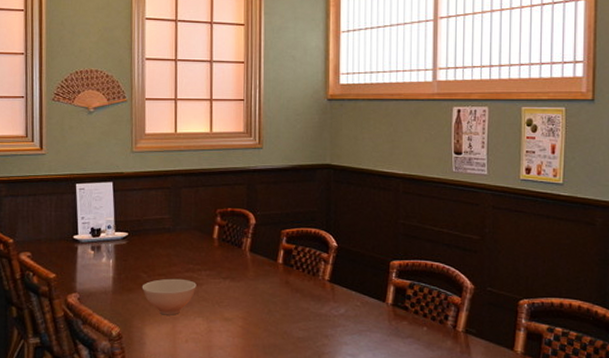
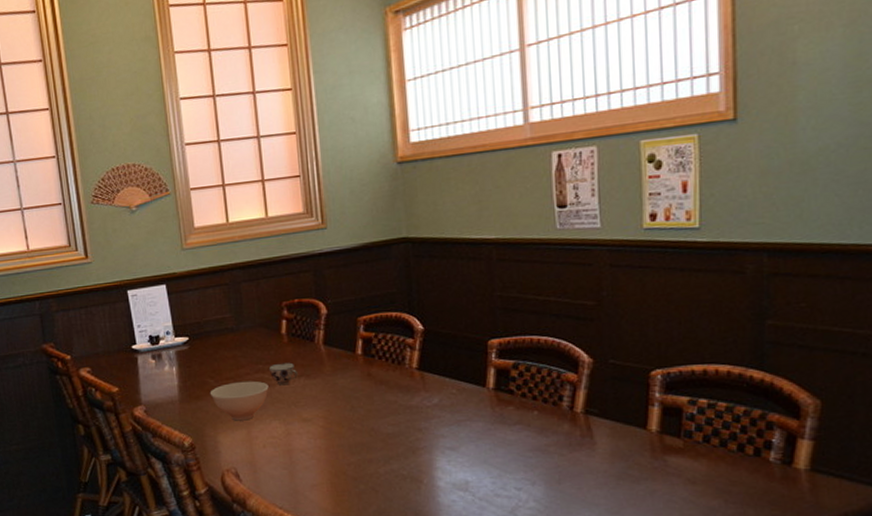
teacup: none [198,264,224,286] -> present [268,362,298,386]

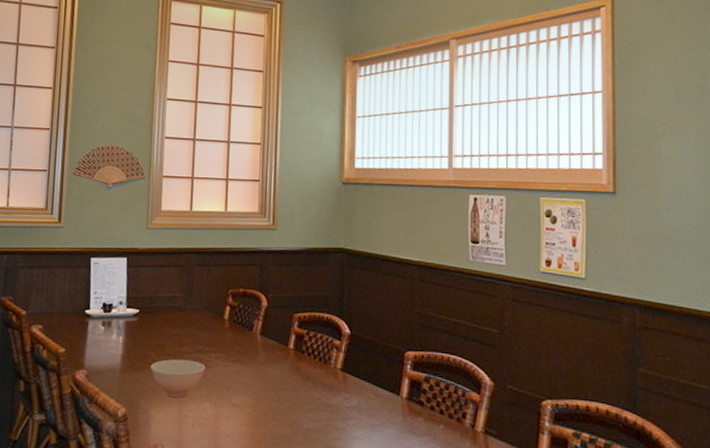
teacup: present [268,362,298,386] -> none [207,346,233,369]

